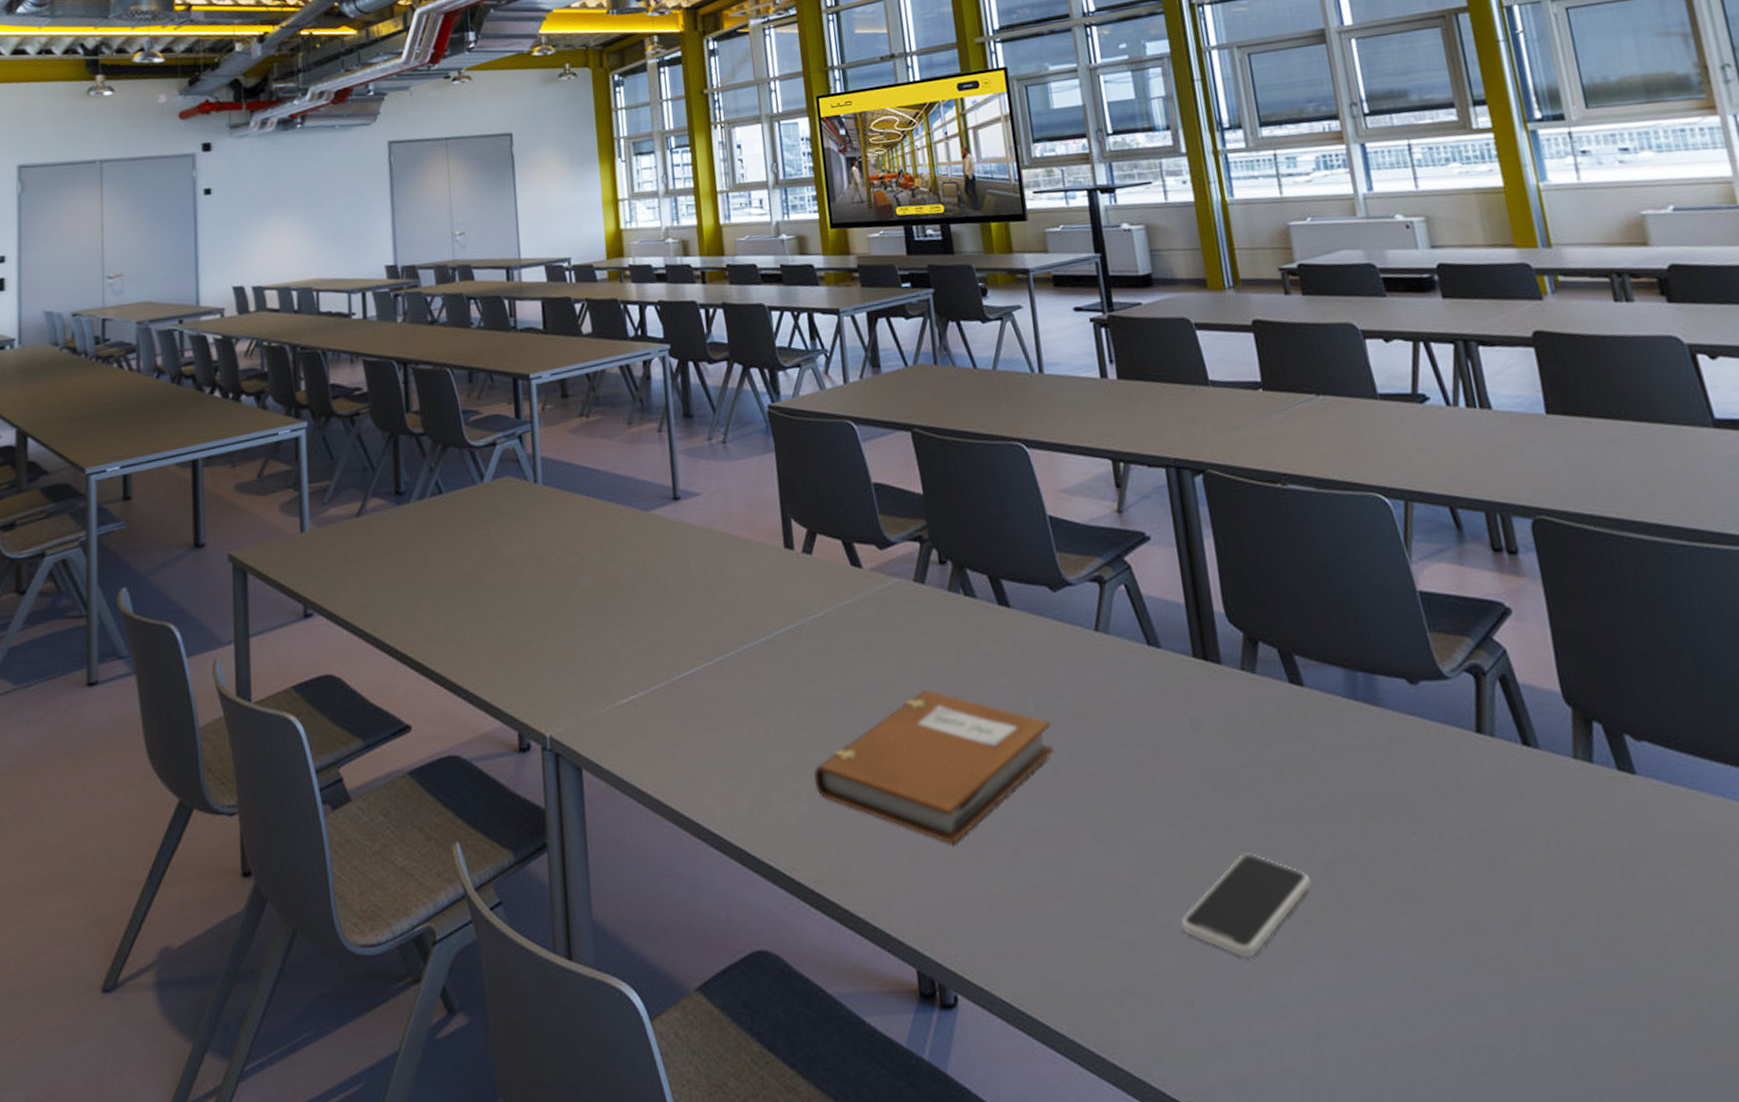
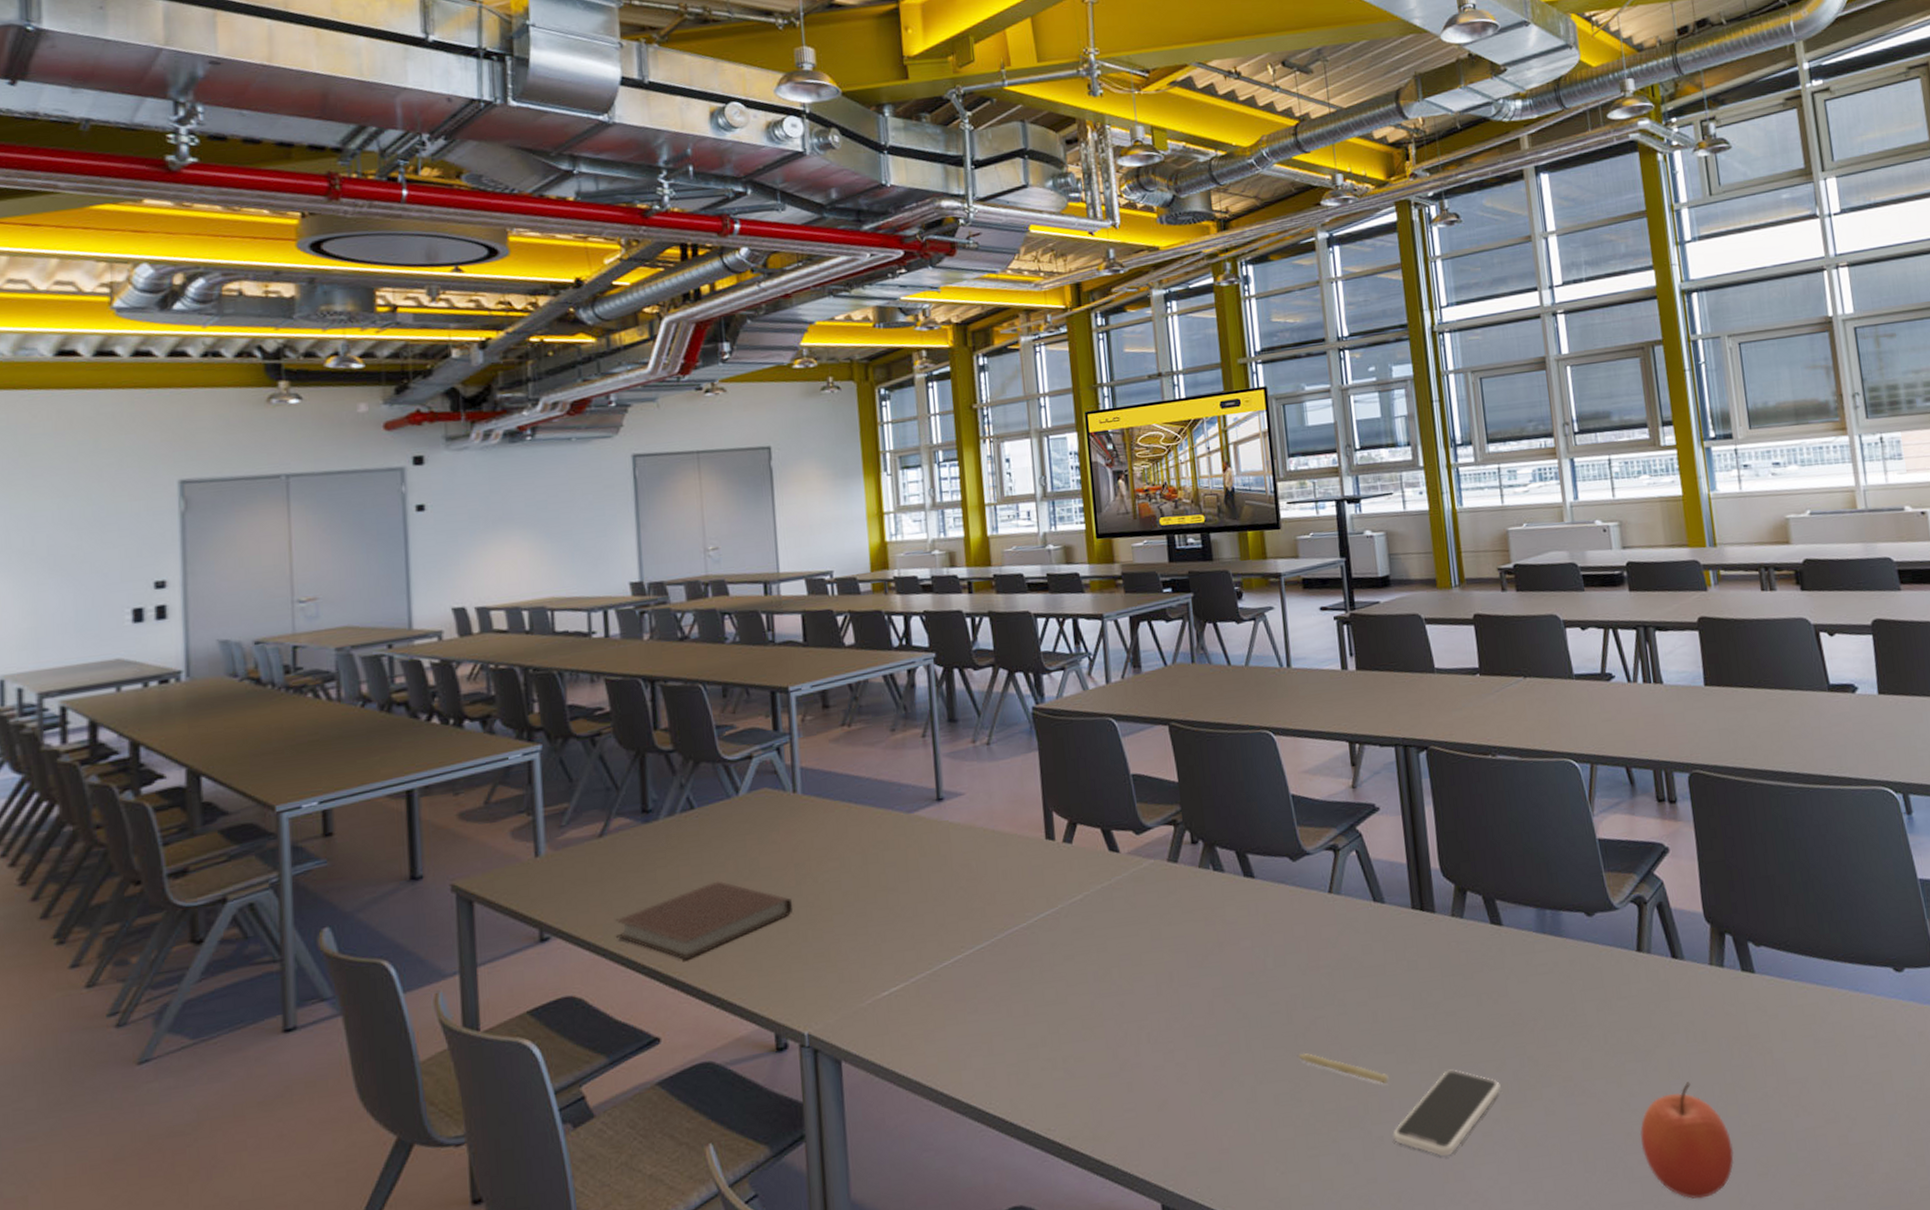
notebook: none [371,568,535,648] -> present [615,881,794,961]
notebook: present [814,690,1054,845] -> none [1070,957,1289,1092]
pencil: none [1064,813,1174,861] -> present [1297,1052,1389,1084]
apple: none [1492,903,1623,1055] -> present [1639,1082,1734,1199]

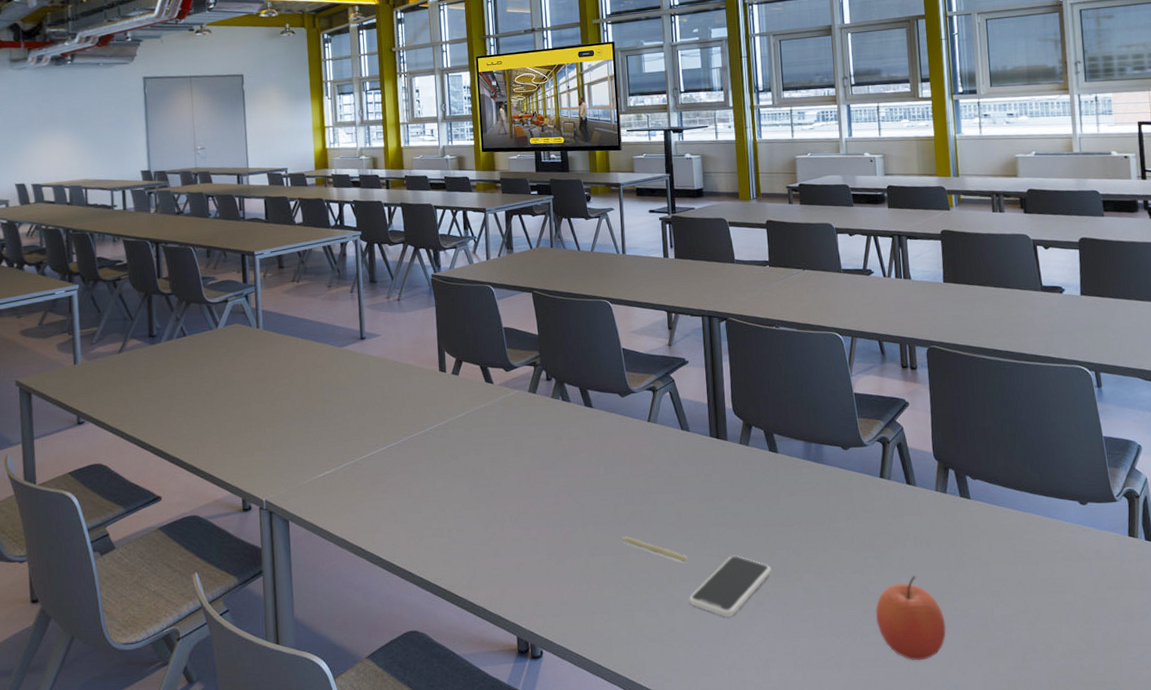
notebook: present [615,881,794,961] -> none [130,388,256,443]

